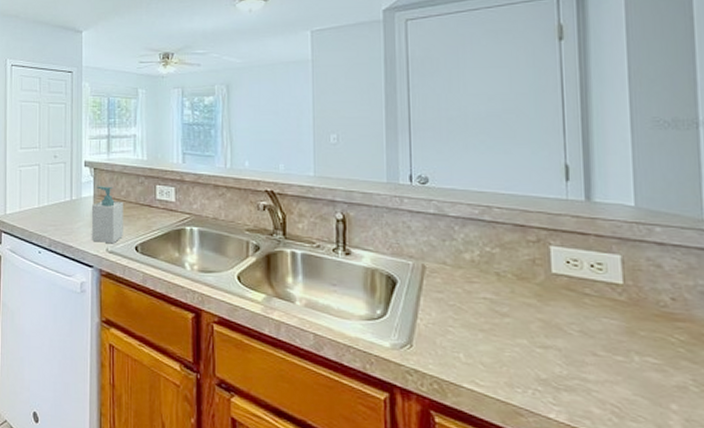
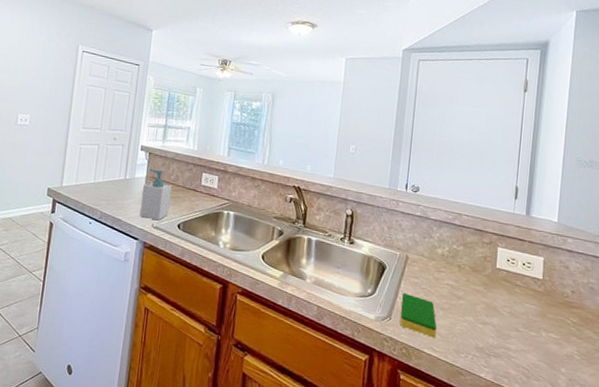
dish sponge: none [423,312,477,369] -> present [400,292,437,338]

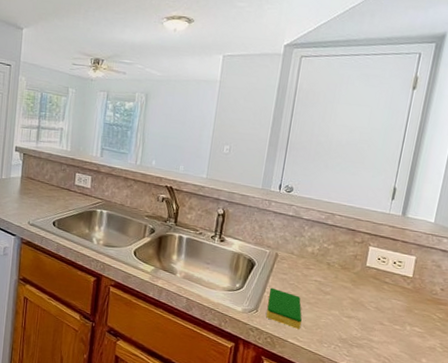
soap bottle: present [140,168,172,221] -> none [17,169,46,218]

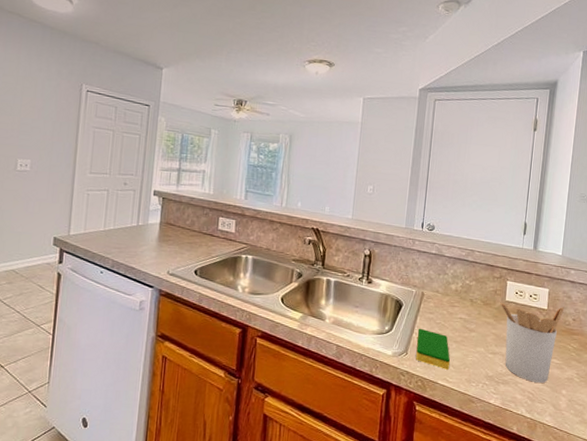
utensil holder: none [358,267,433,350] -> present [499,302,565,383]

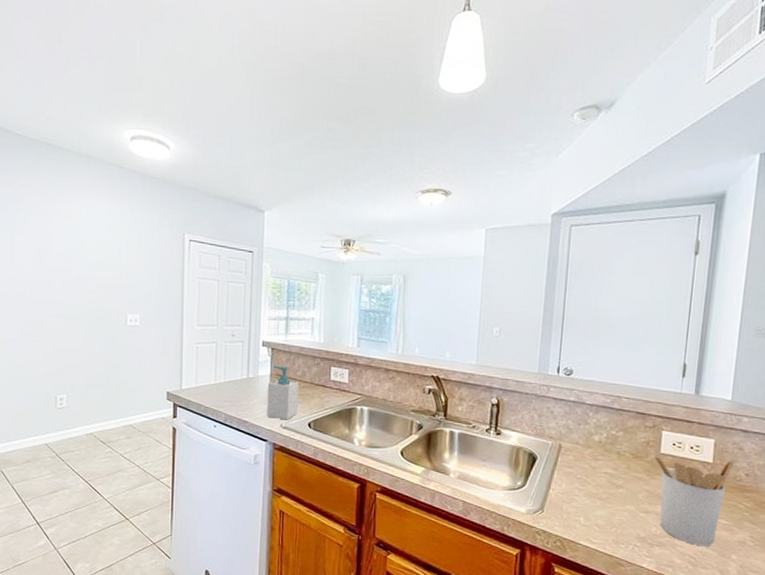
soap bottle: none [155,214,187,267] -> present [267,365,299,420]
dish sponge: present [416,328,450,370] -> none [553,483,594,529]

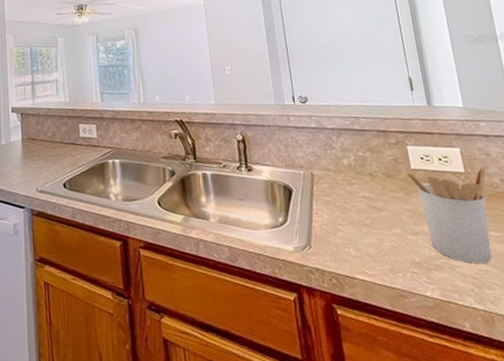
soap bottle: present [267,365,299,420] -> none [21,129,52,184]

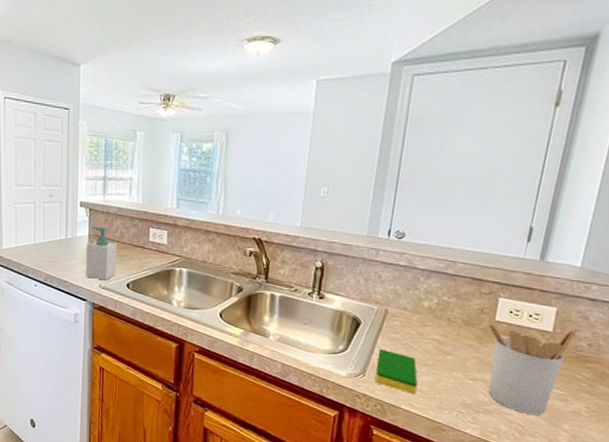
soap bottle: none [21,129,52,184] -> present [86,226,117,281]
dish sponge: none [316,214,365,261] -> present [375,348,418,394]

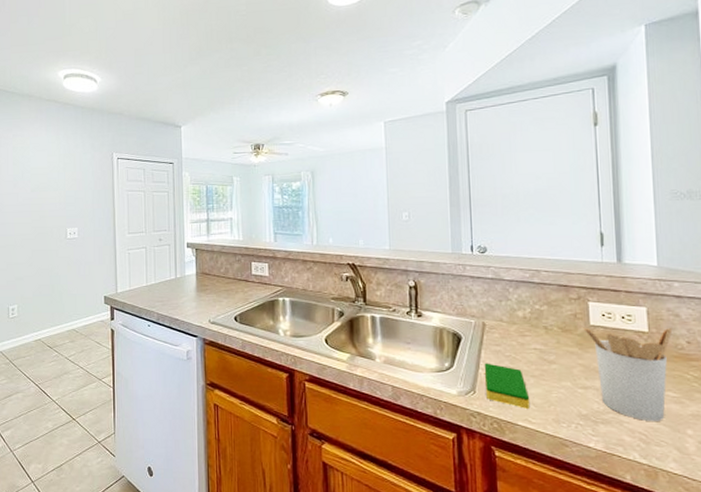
soap bottle: present [86,226,117,281] -> none [195,264,223,316]

